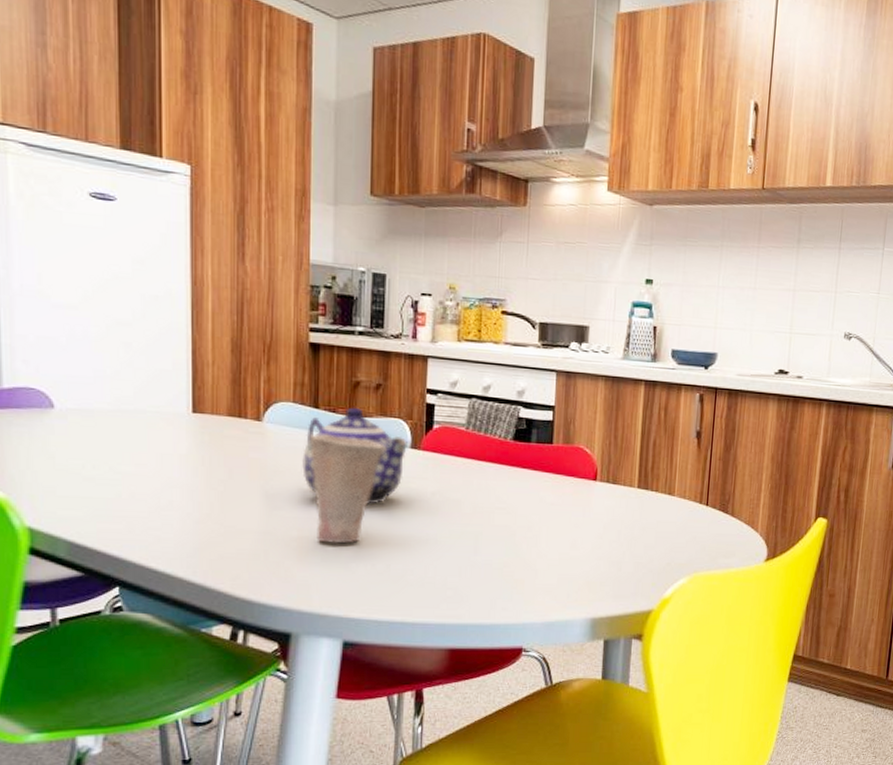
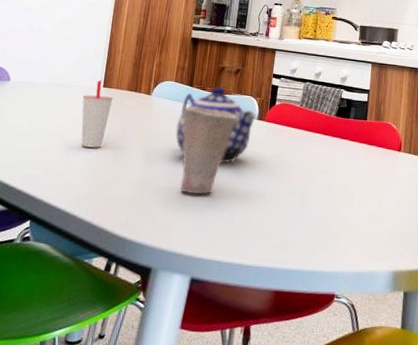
cup: none [165,402,209,493] -> present [81,79,114,148]

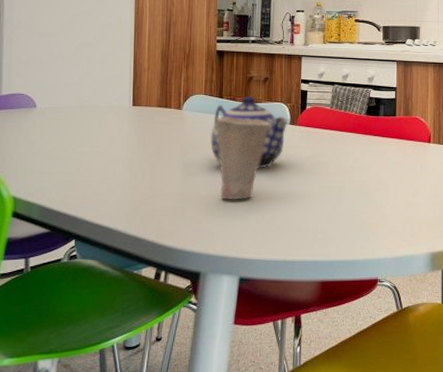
cup: present [81,79,114,148] -> none [113,98,144,165]

